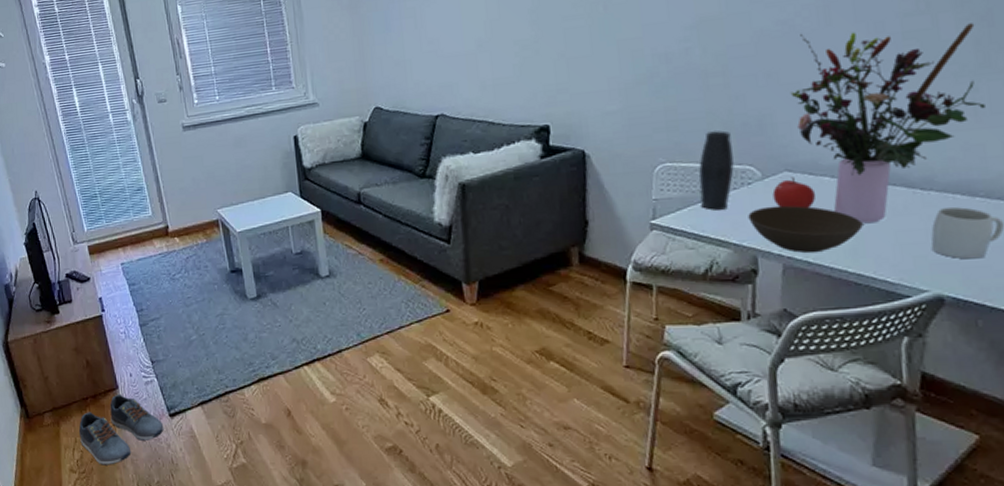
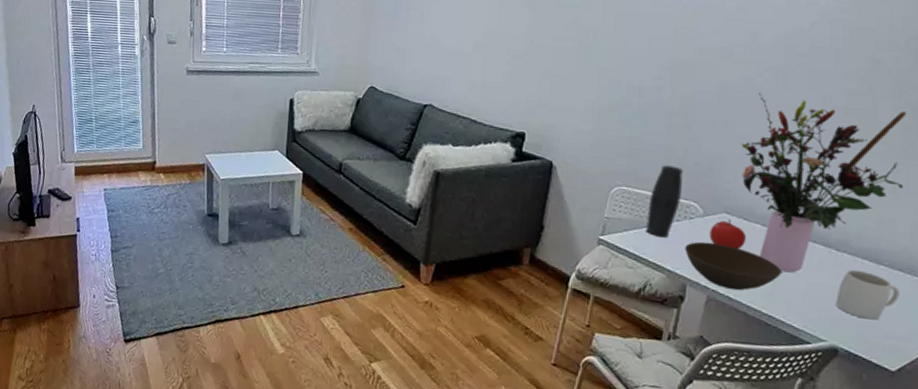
shoe: present [78,394,164,465] -> none [33,312,117,379]

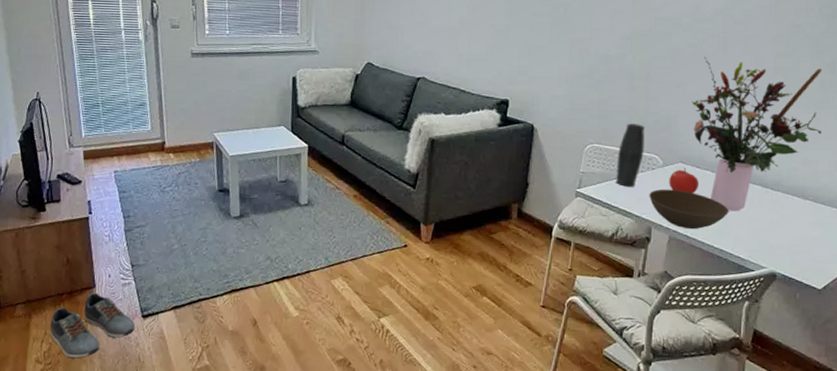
shoe: none [33,312,117,379] -> present [49,292,135,359]
mug: present [835,270,900,320] -> none [772,206,822,247]

